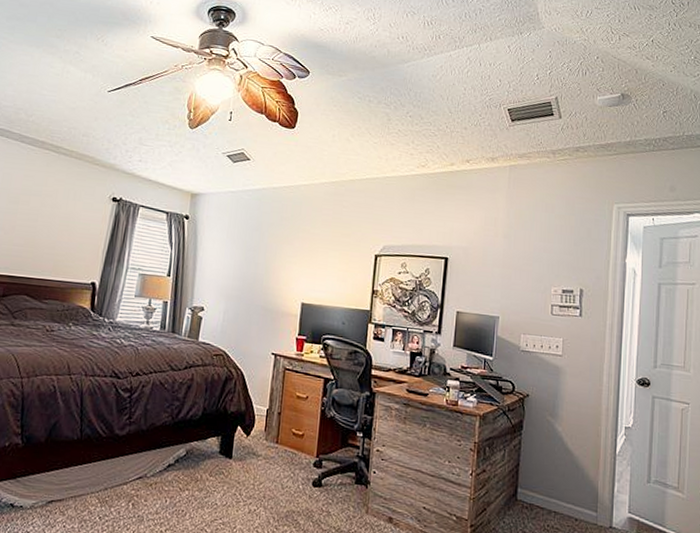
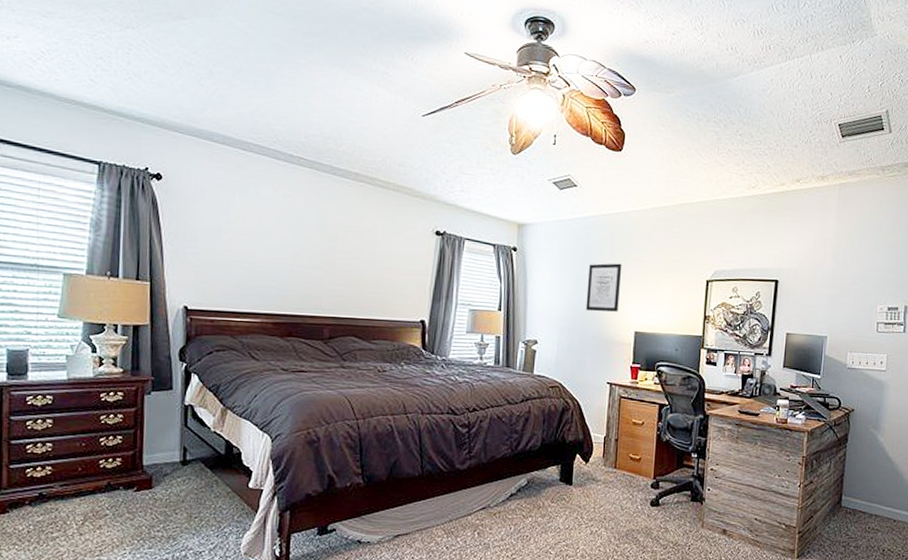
wall art: none [253,234,291,283] -> present [586,263,622,312]

